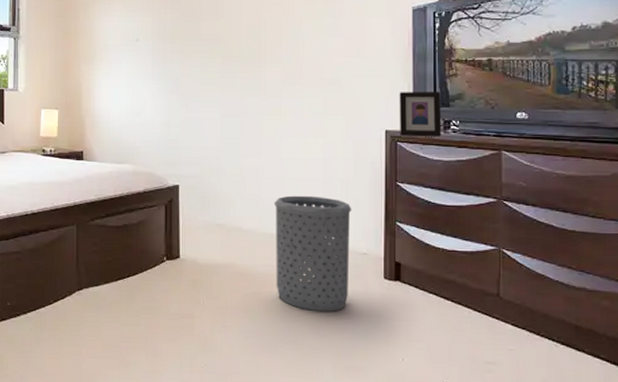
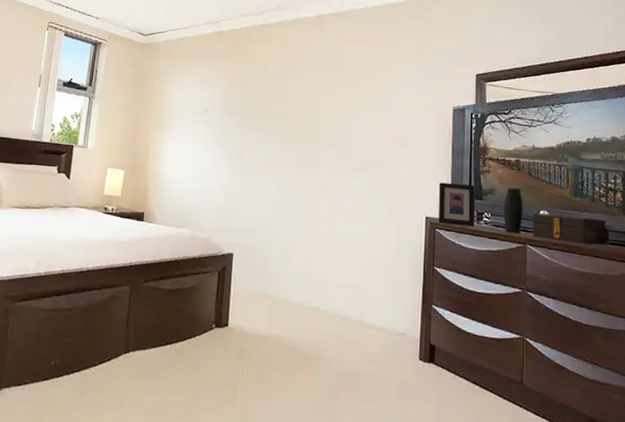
laundry basket: present [273,195,352,312] -> none [318,272,393,391]
vase: none [474,91,497,141] -> present [503,187,523,235]
jewelry box: none [508,115,600,145] -> present [532,212,610,246]

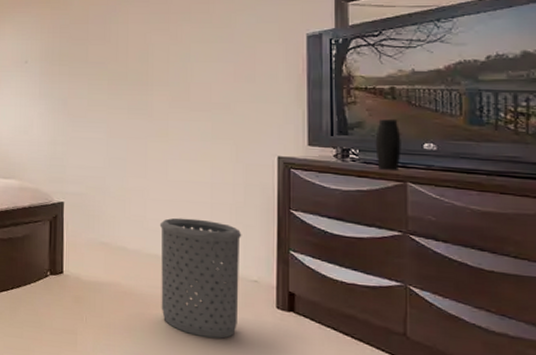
laundry basket: none [318,272,393,391] -> present [159,218,242,339]
picture frame: present [438,182,475,227] -> none [292,118,339,165]
jewelry box: present [532,212,610,246] -> none [414,146,521,181]

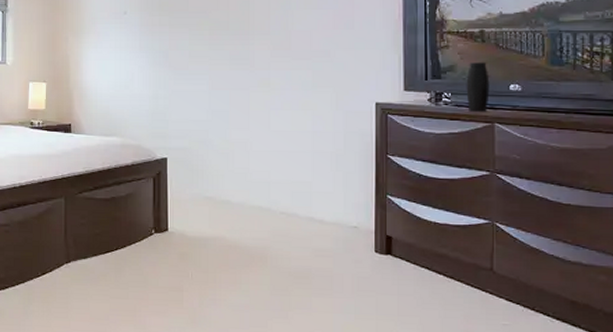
laundry basket: present [159,218,242,339] -> none [262,168,342,286]

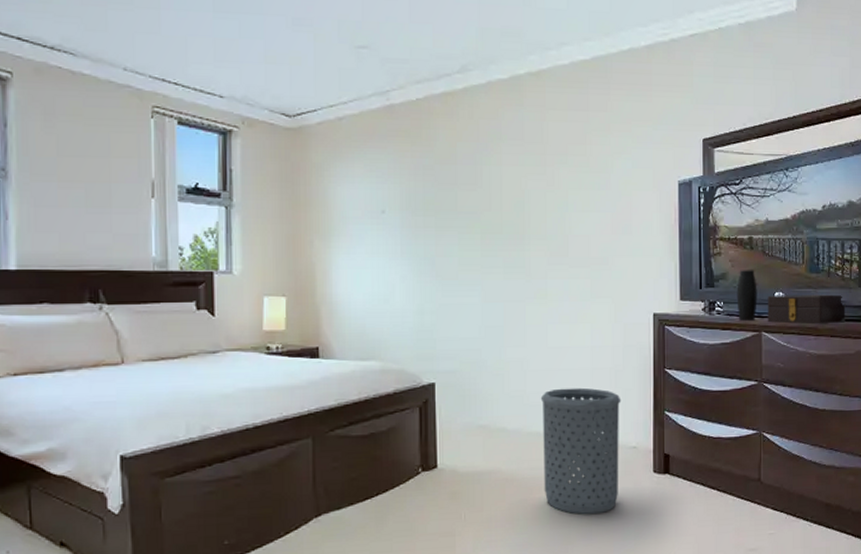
laundry basket: none [262,168,342,286] -> present [540,387,621,515]
jewelry box: none [501,87,595,118] -> present [767,294,846,325]

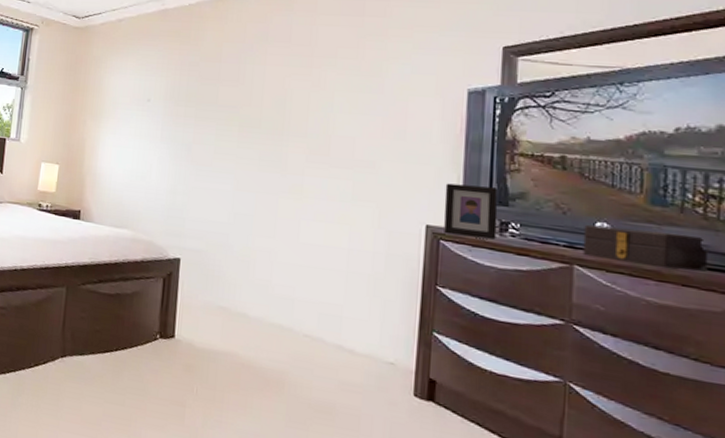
laundry basket: present [540,387,621,515] -> none [282,285,380,426]
picture frame: none [666,272,707,319] -> present [443,183,498,240]
vase: present [736,270,757,322] -> none [539,191,570,252]

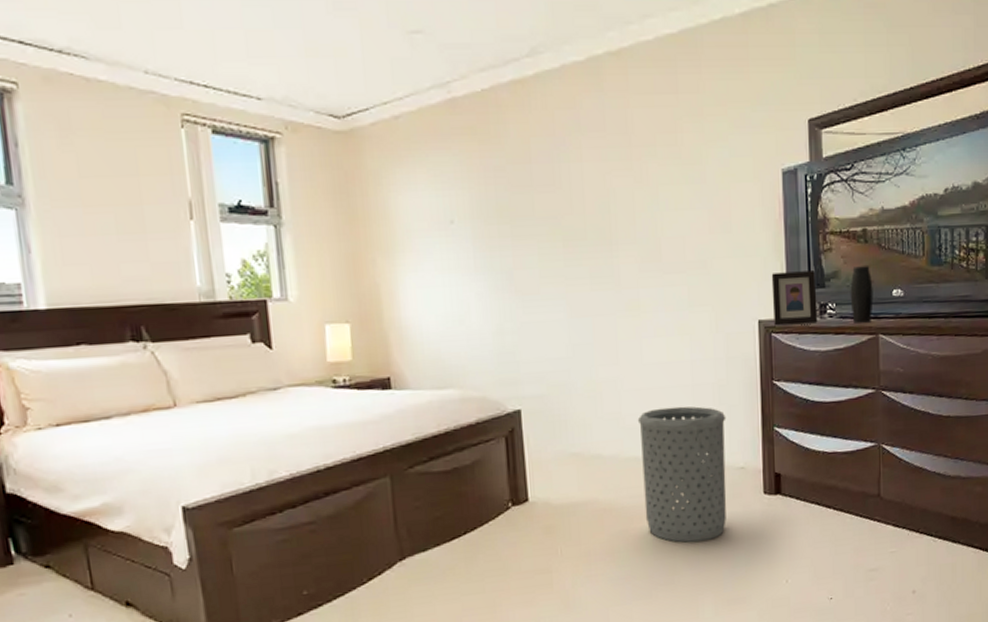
laundry basket: none [282,285,380,426] -> present [637,406,727,543]
vase: none [539,191,570,252] -> present [850,266,873,325]
jewelry box: present [583,224,709,272] -> none [884,288,971,324]

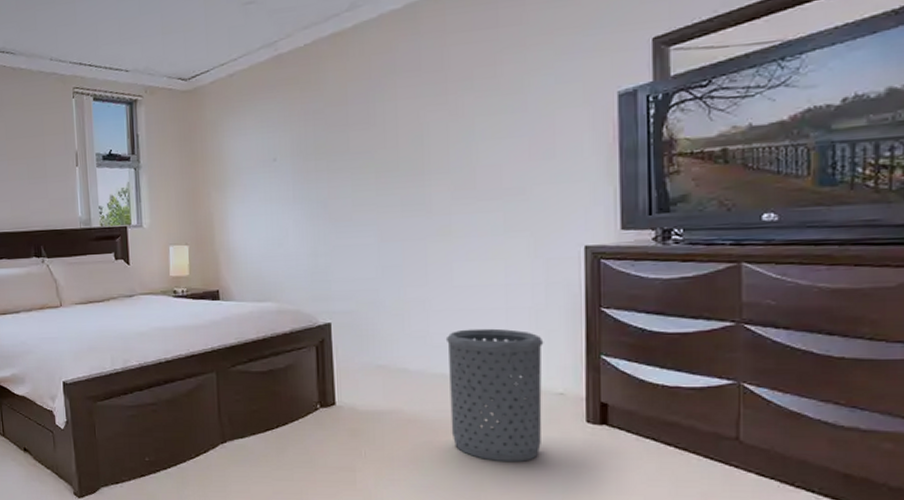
picture frame: present [771,271,818,326] -> none [602,194,659,252]
vase: present [850,266,873,325] -> none [703,188,735,252]

